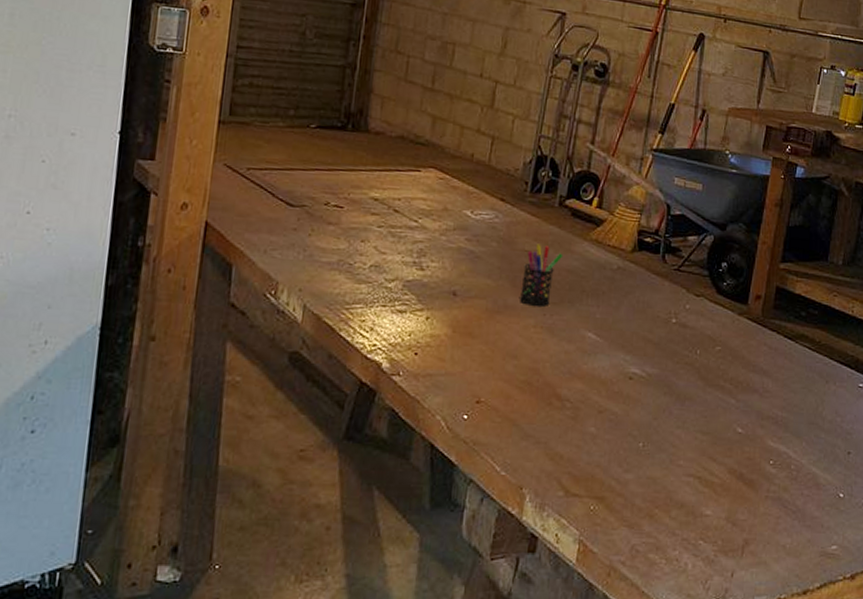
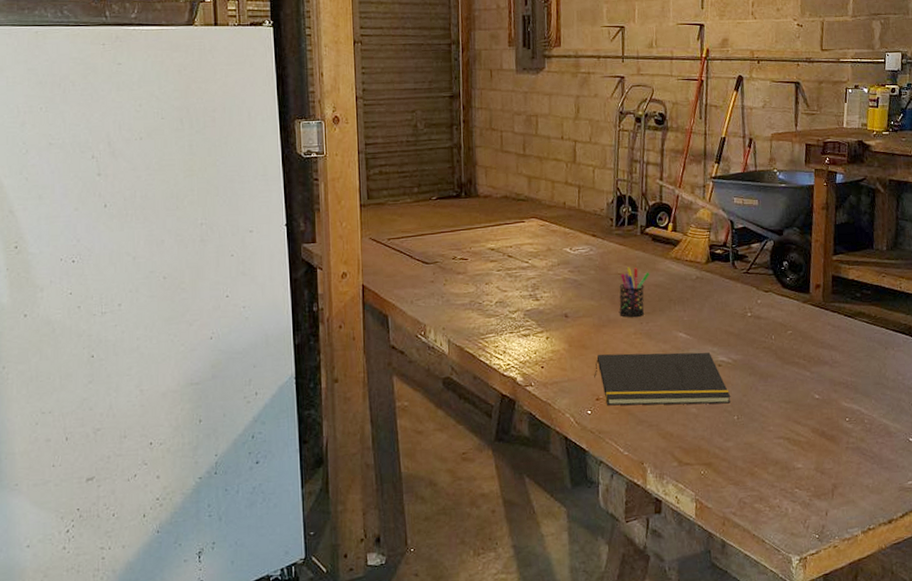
notepad: none [478,346,639,426] -> present [594,352,731,406]

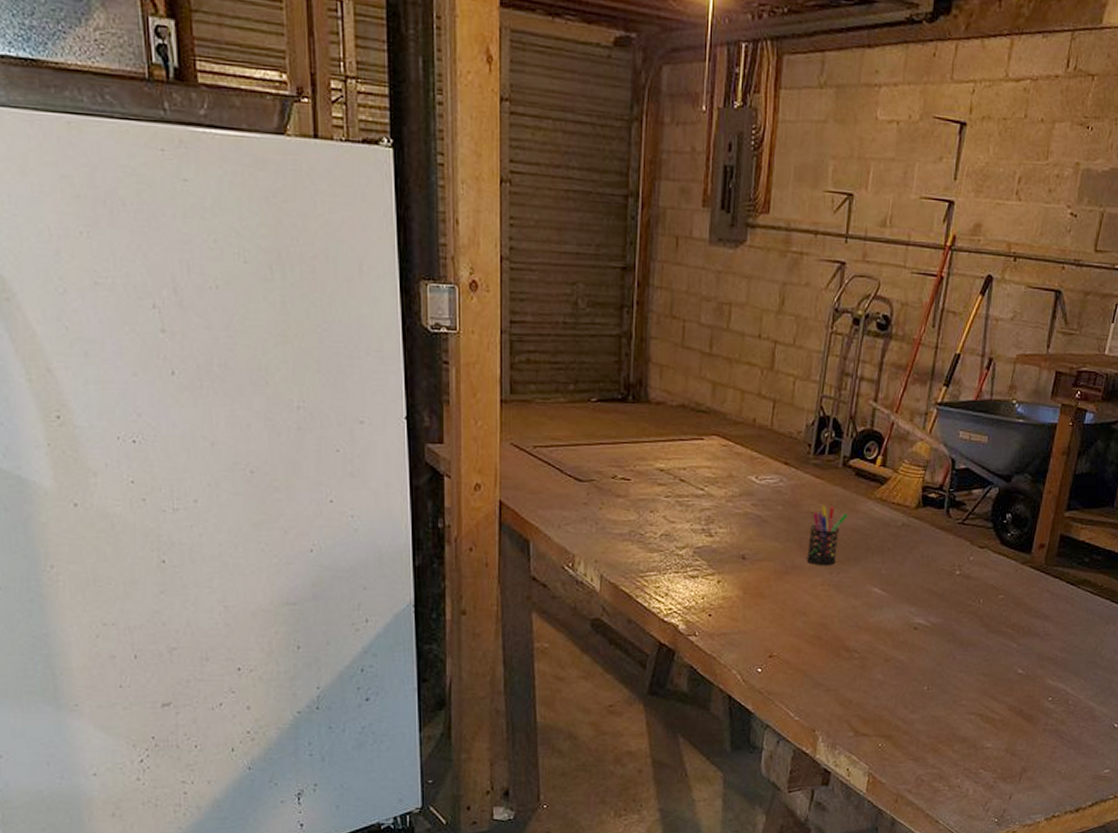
notepad: present [594,352,731,406] -> none [769,605,924,672]

